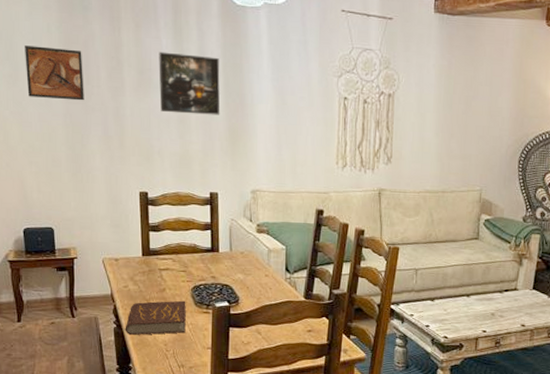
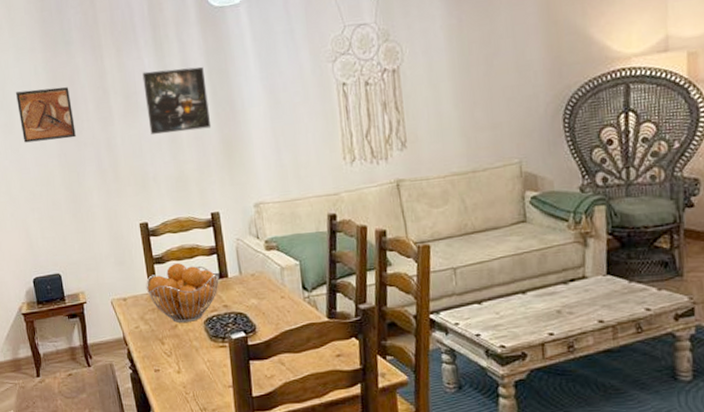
book: present [125,300,186,336] -> none [141,336,204,381]
fruit basket: none [139,233,211,287] -> present [145,263,220,323]

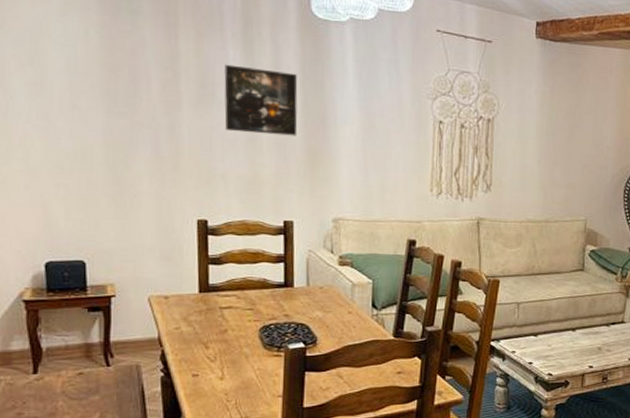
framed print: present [16,87,76,143] -> none [54,50,131,116]
fruit basket: present [145,263,220,323] -> none [195,266,284,328]

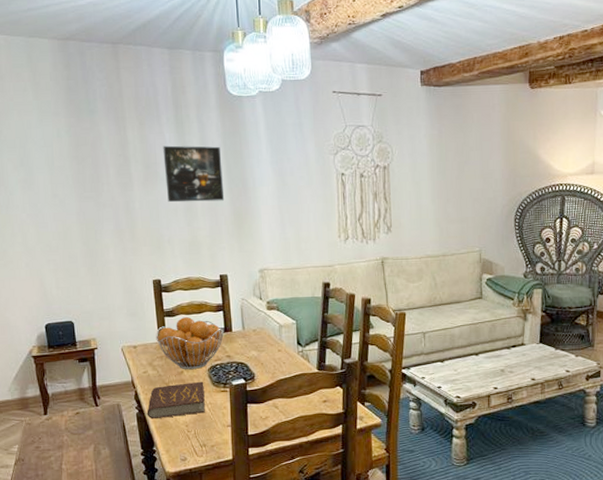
book: none [175,343,253,385] -> present [146,381,205,420]
fruit basket: none [195,266,284,328] -> present [155,317,225,369]

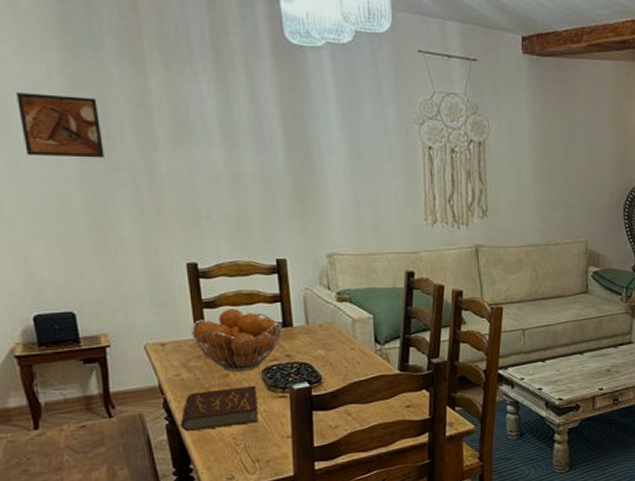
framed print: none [37,150,96,199] -> present [17,93,104,158]
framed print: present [163,145,225,203] -> none [199,98,282,171]

